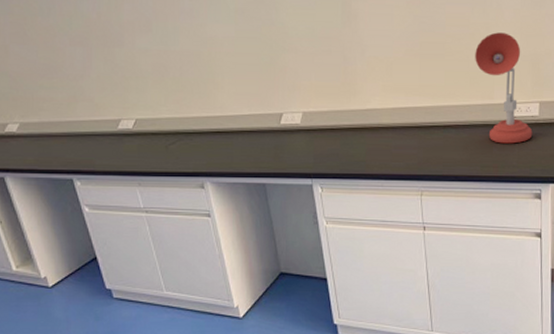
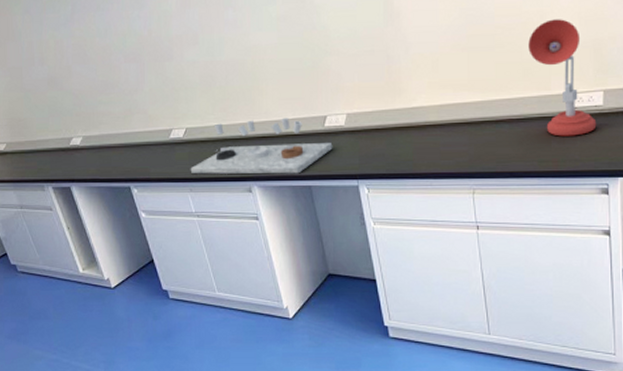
laboratory equipment: none [139,113,288,171] -> present [190,117,333,175]

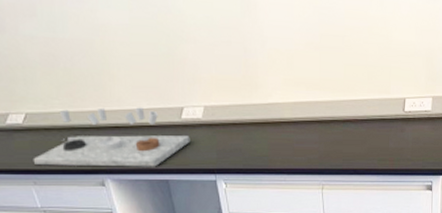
desk lamp: present [528,19,597,137] -> none [373,26,426,138]

